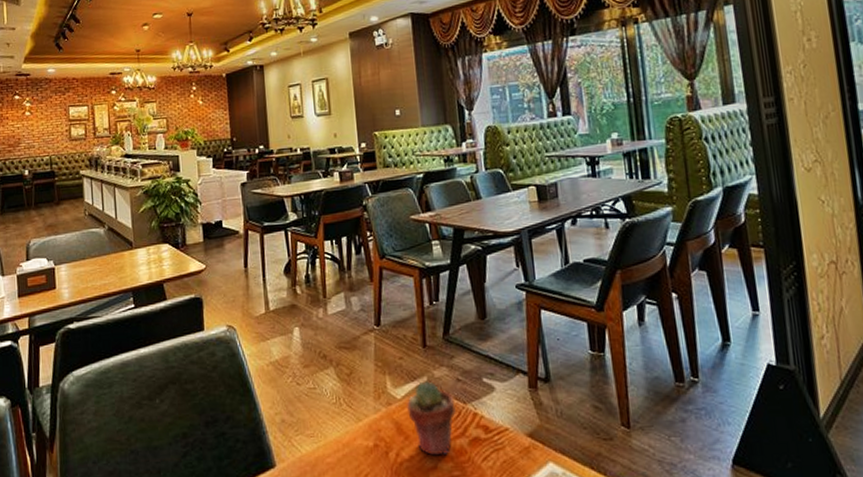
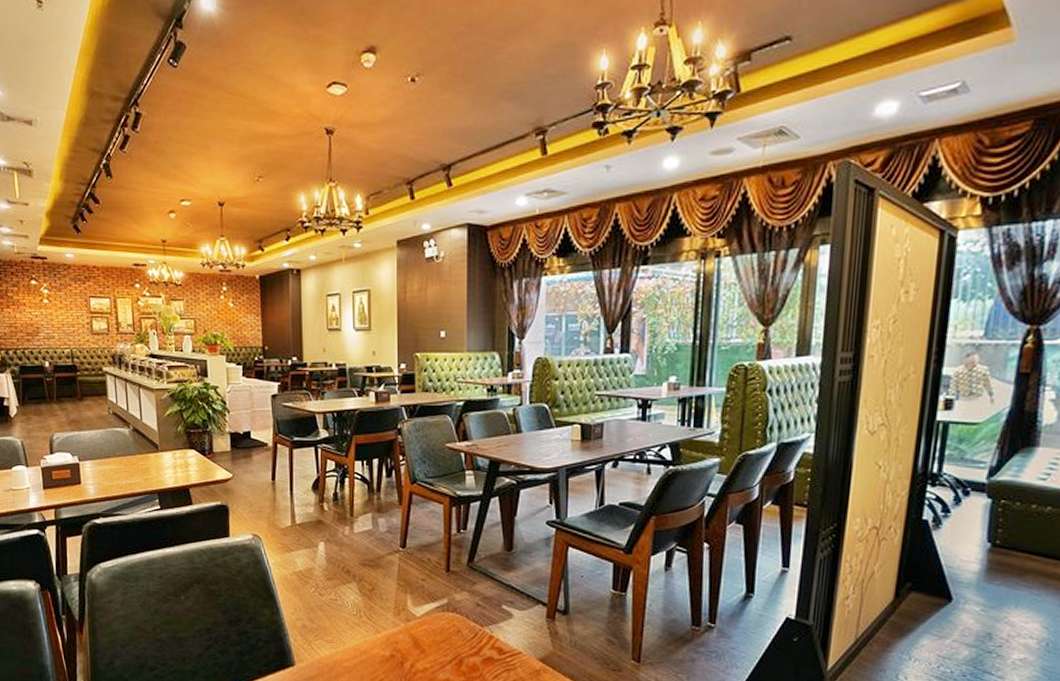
potted succulent: present [406,381,456,456] -> none [424,603,472,670]

